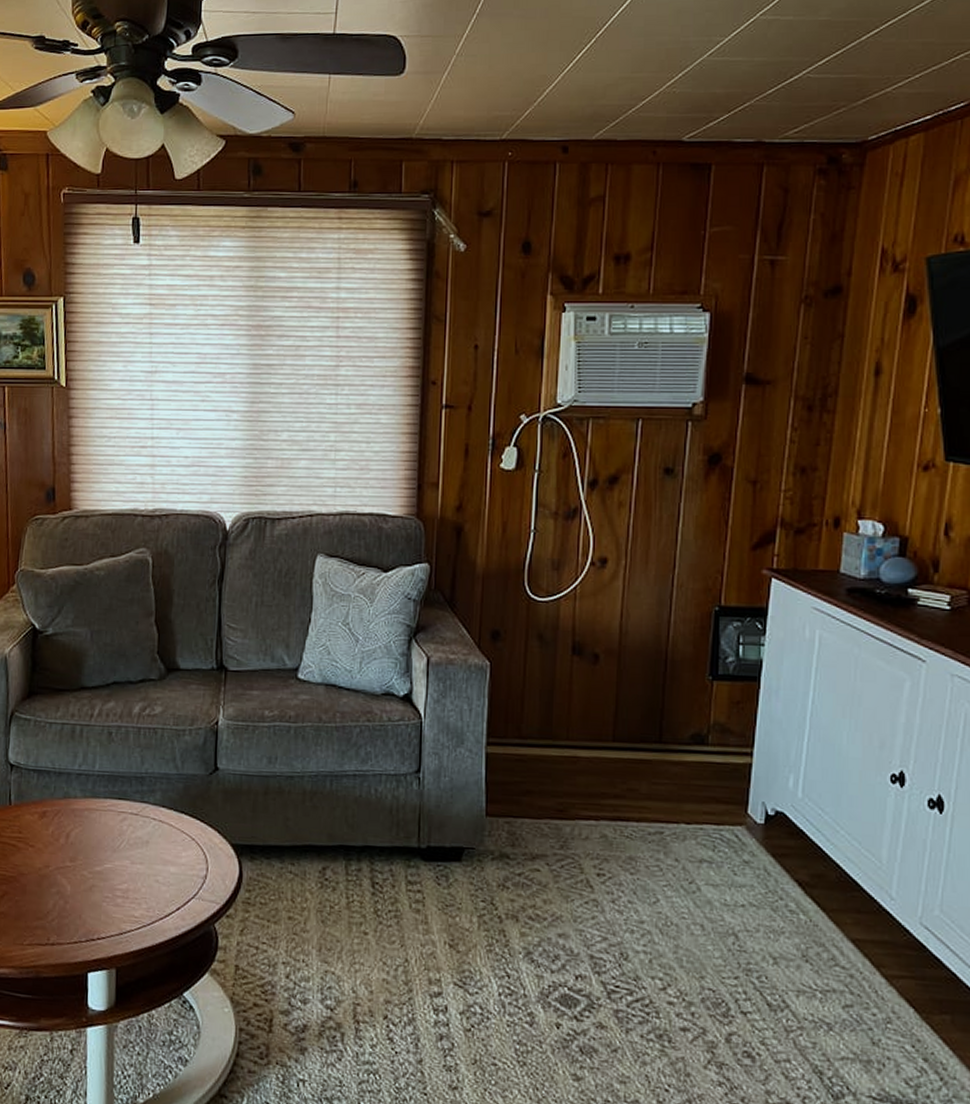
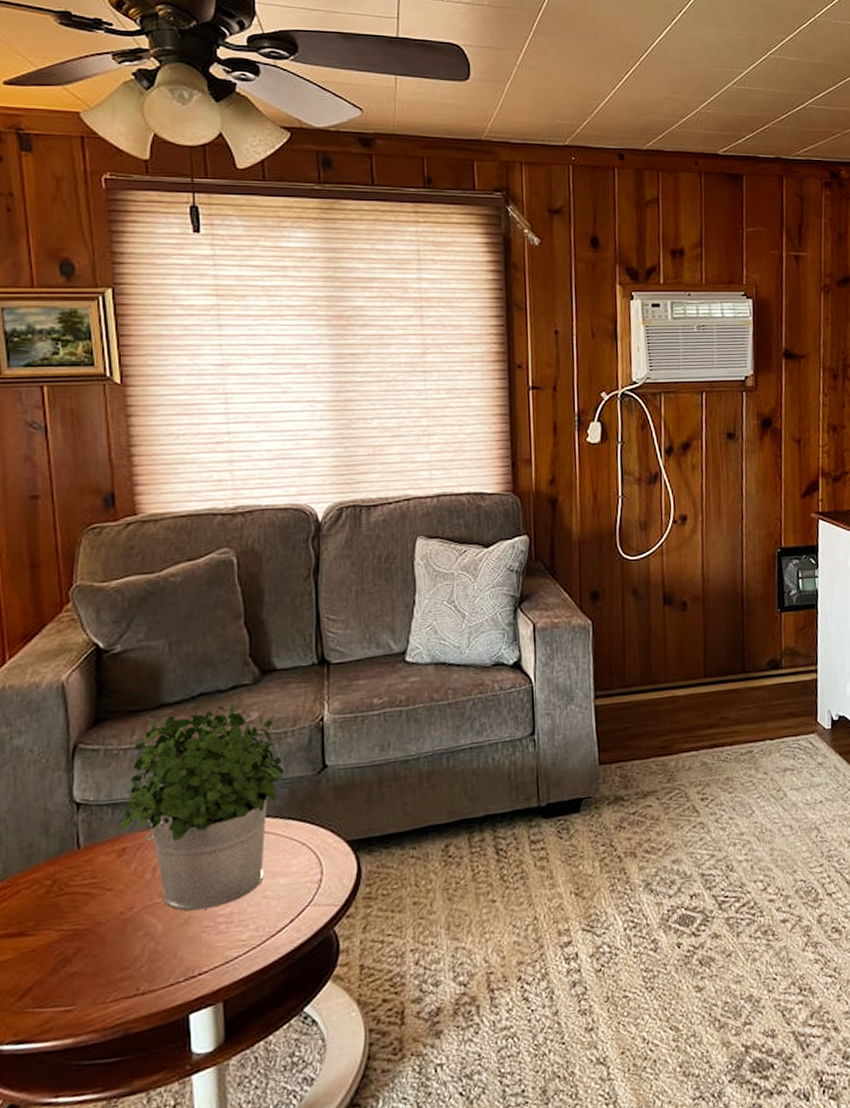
potted plant: none [43,695,181,882] -> present [120,703,285,911]

